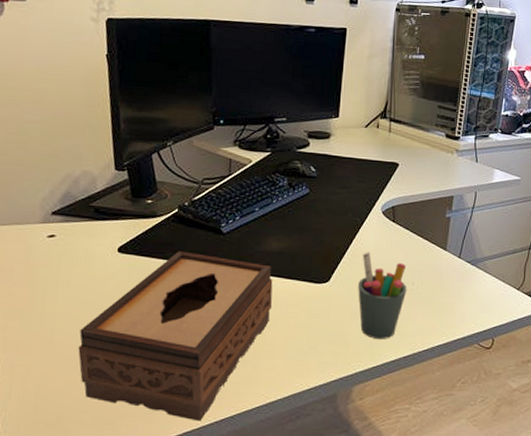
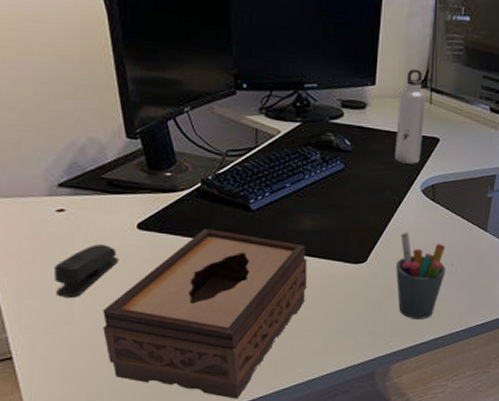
stapler: none [39,267,99,318] -> present [55,244,119,297]
water bottle: none [357,102,385,188] -> present [395,69,426,164]

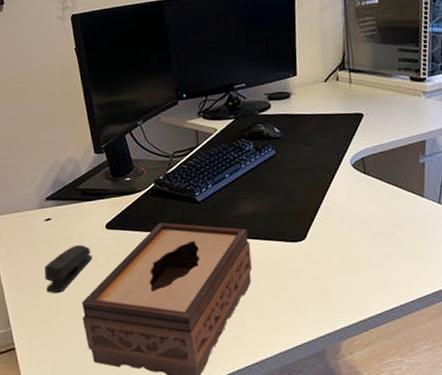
water bottle: present [395,69,426,164] -> none [320,55,347,142]
pen holder: present [396,232,446,319] -> none [335,206,387,293]

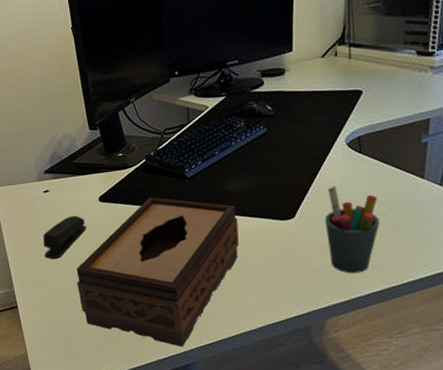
pen holder: none [335,206,387,293] -> present [325,186,380,273]

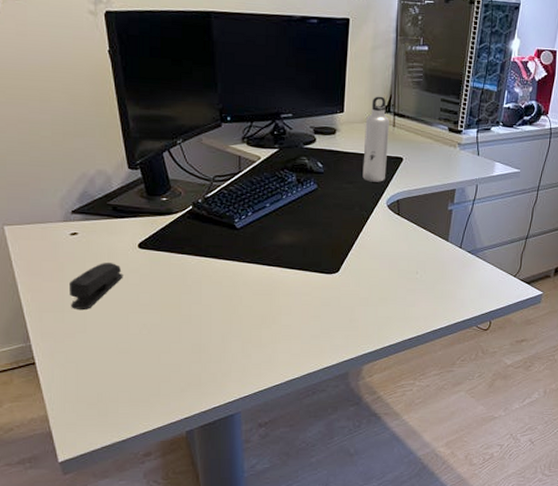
tissue box: present [77,197,239,347] -> none [110,246,286,398]
water bottle: none [316,28,345,120] -> present [362,96,389,182]
pen holder: present [325,186,380,273] -> none [366,244,412,323]

